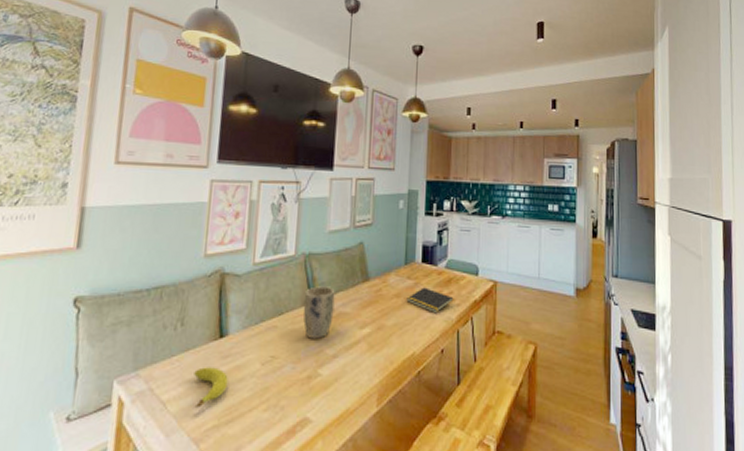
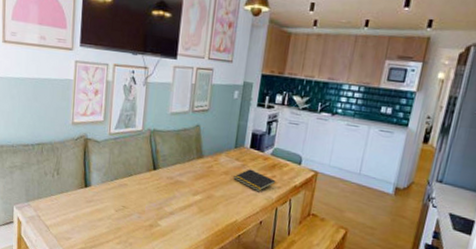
fruit: present [194,367,228,408] -> none [67,206,91,234]
plant pot: present [303,286,335,339] -> none [147,157,174,199]

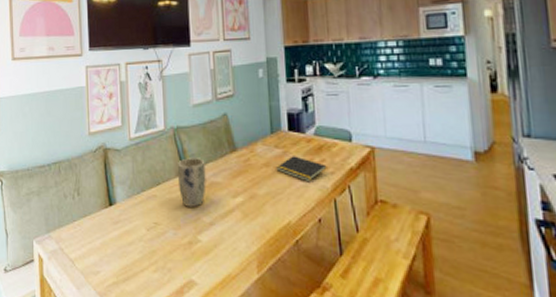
plant pot: none [147,157,174,199] -> present [177,158,206,207]

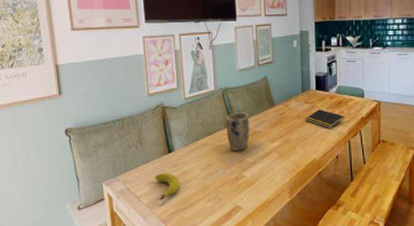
fruit: none [92,231,121,266] -> present [155,173,179,200]

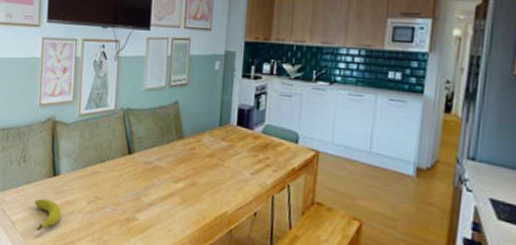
plant pot: present [225,112,250,151] -> none [122,139,151,188]
notepad: present [305,109,344,129] -> none [220,150,270,177]

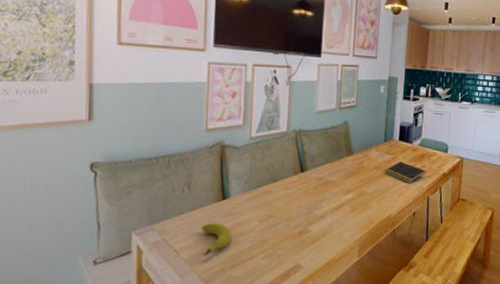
notepad: none [220,150,270,177] -> present [385,161,426,184]

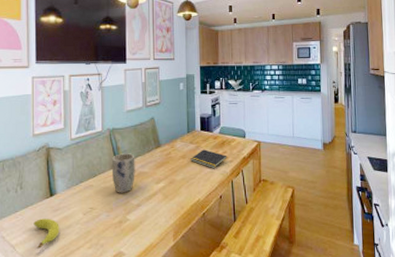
plant pot: none [295,158,323,202] -> present [111,153,135,193]

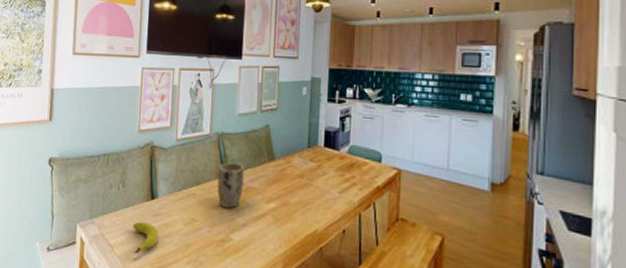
notepad: present [190,149,227,169] -> none [309,170,356,196]

